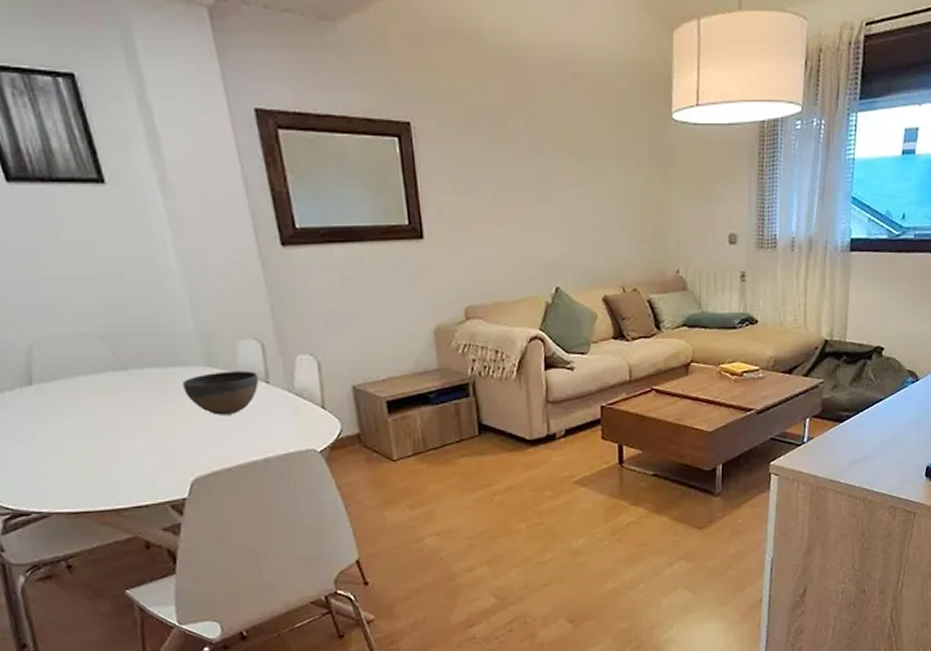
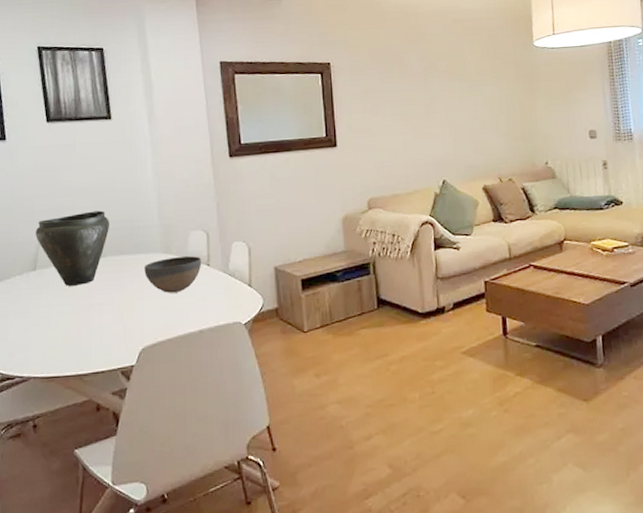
vase: none [21,309,127,405] -> present [35,210,109,286]

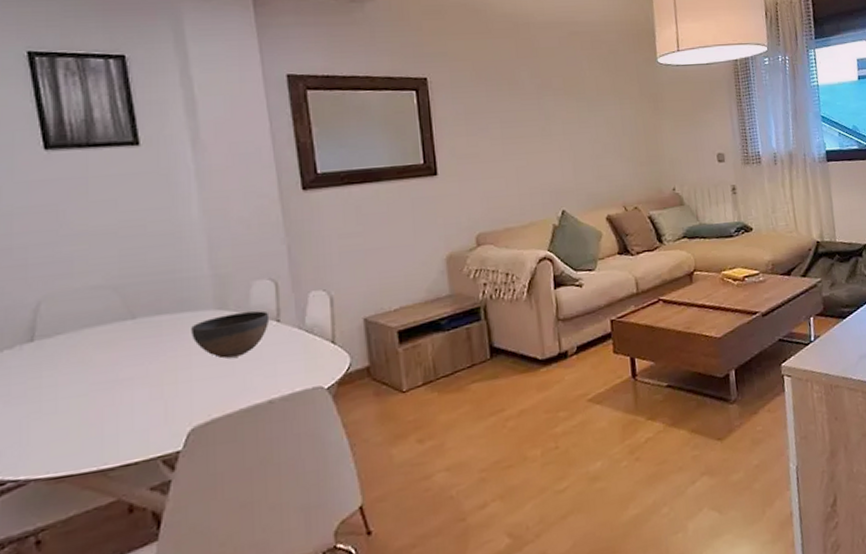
vase: present [35,210,109,286] -> none [32,260,140,359]

